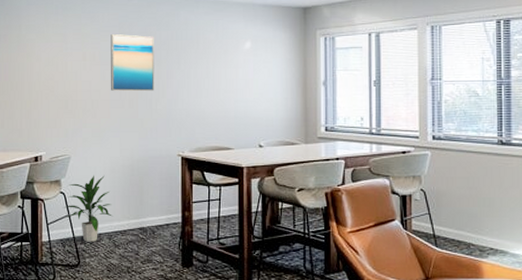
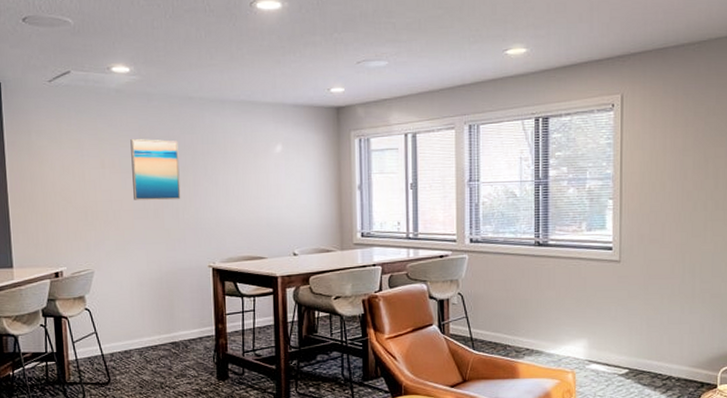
indoor plant: present [63,175,113,242] -> none [89,289,143,359]

